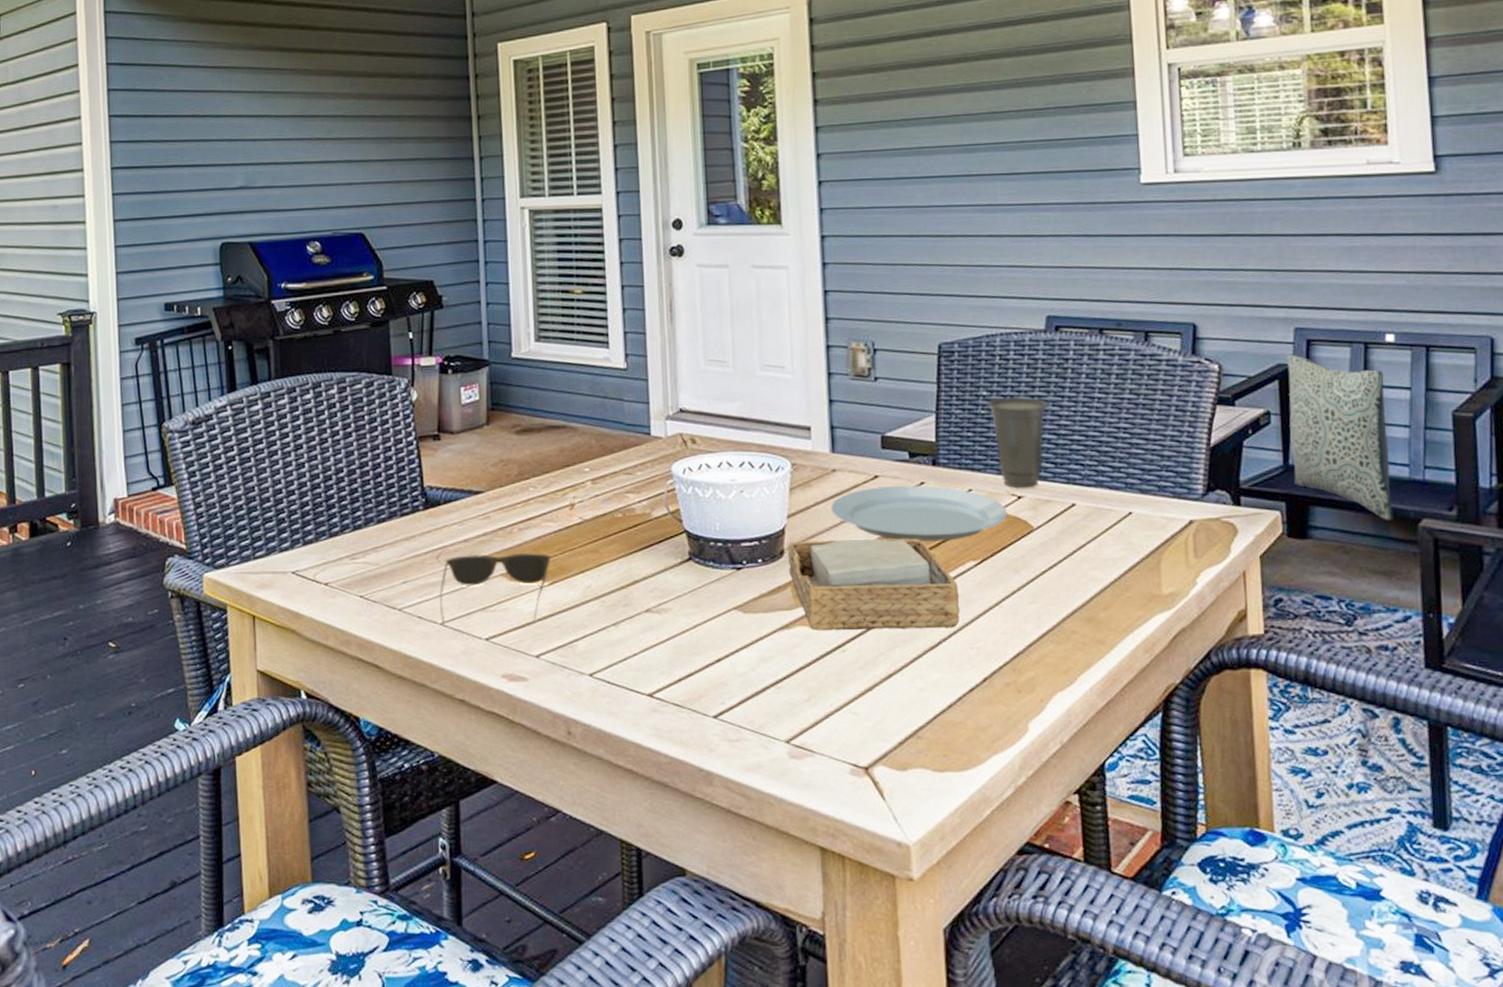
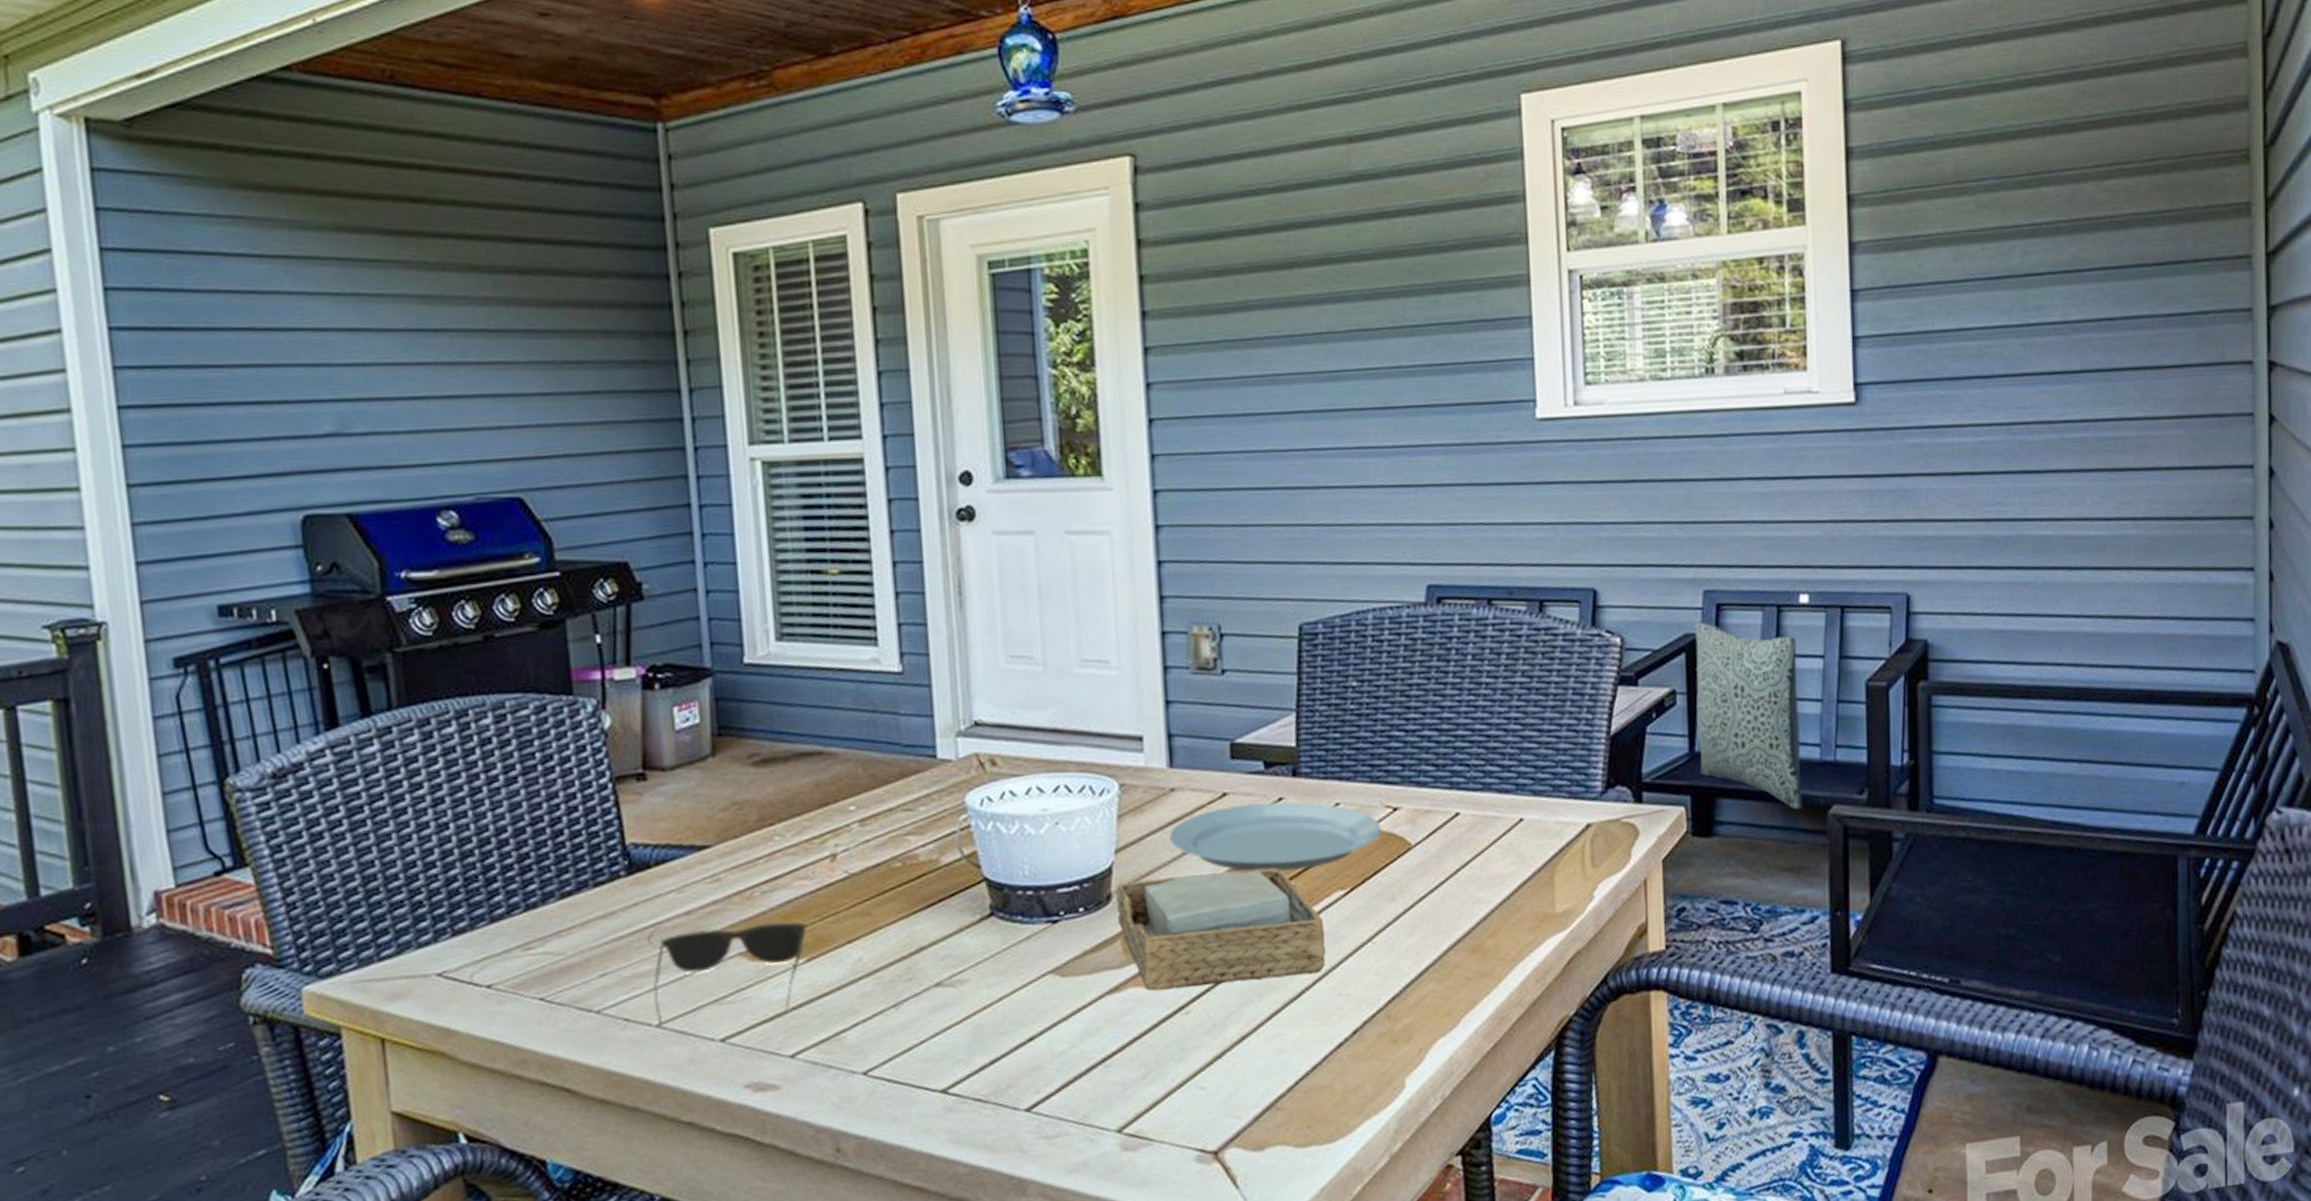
cup: present [986,396,1049,489] -> none [1356,686,1429,799]

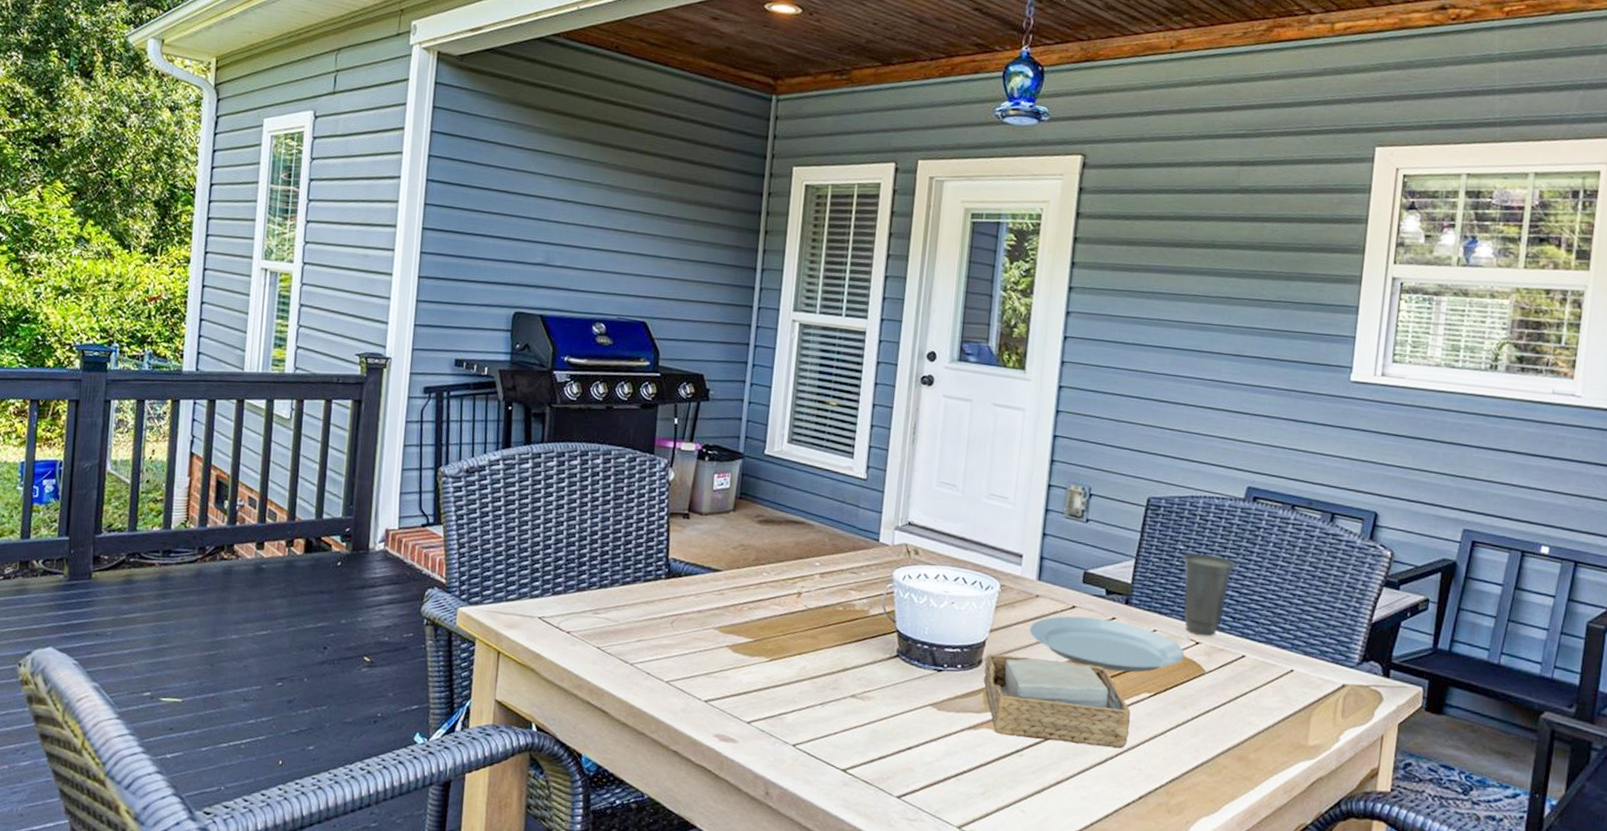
sunglasses: present [652,921,807,1027] -> none [667,624,774,691]
cup: none [1356,686,1429,799] -> present [1181,553,1237,636]
pillow: present [1695,621,1803,810] -> none [1439,551,1534,709]

